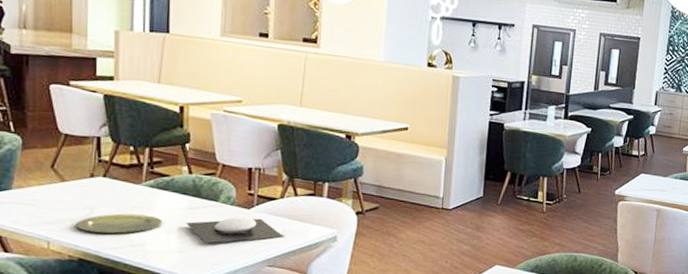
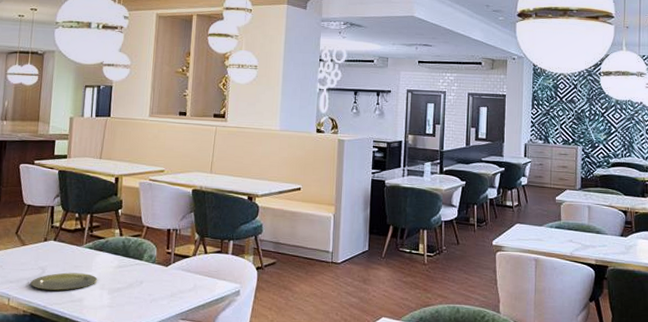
plate: present [186,217,285,244] -> none [116,274,196,299]

